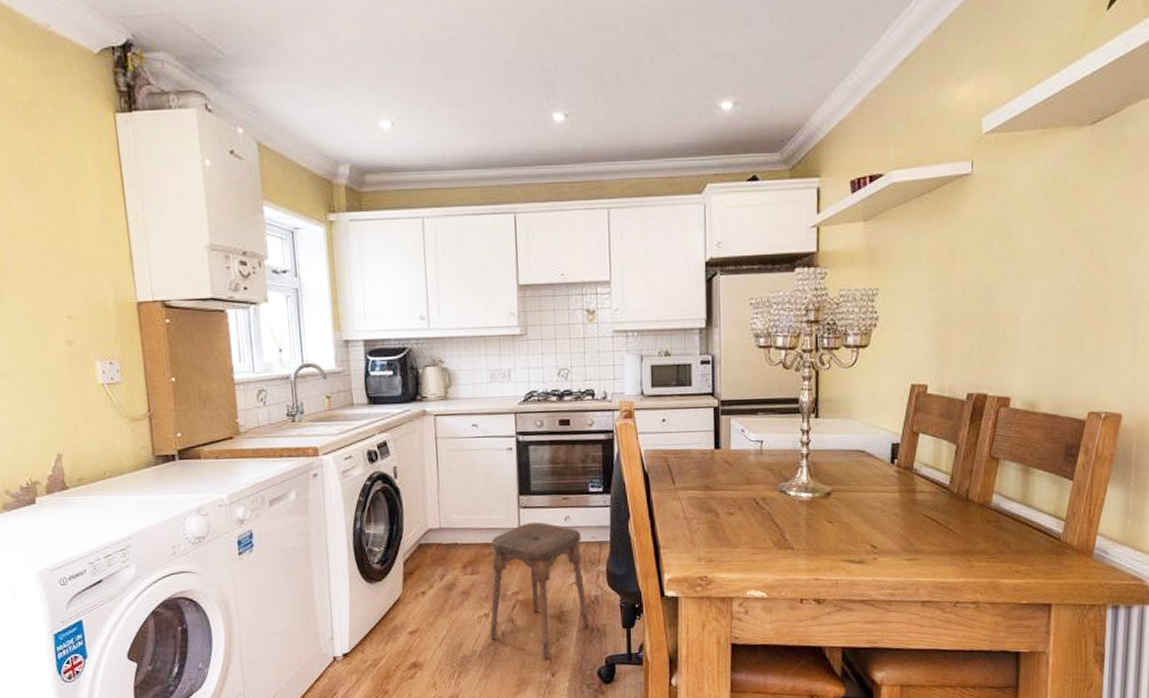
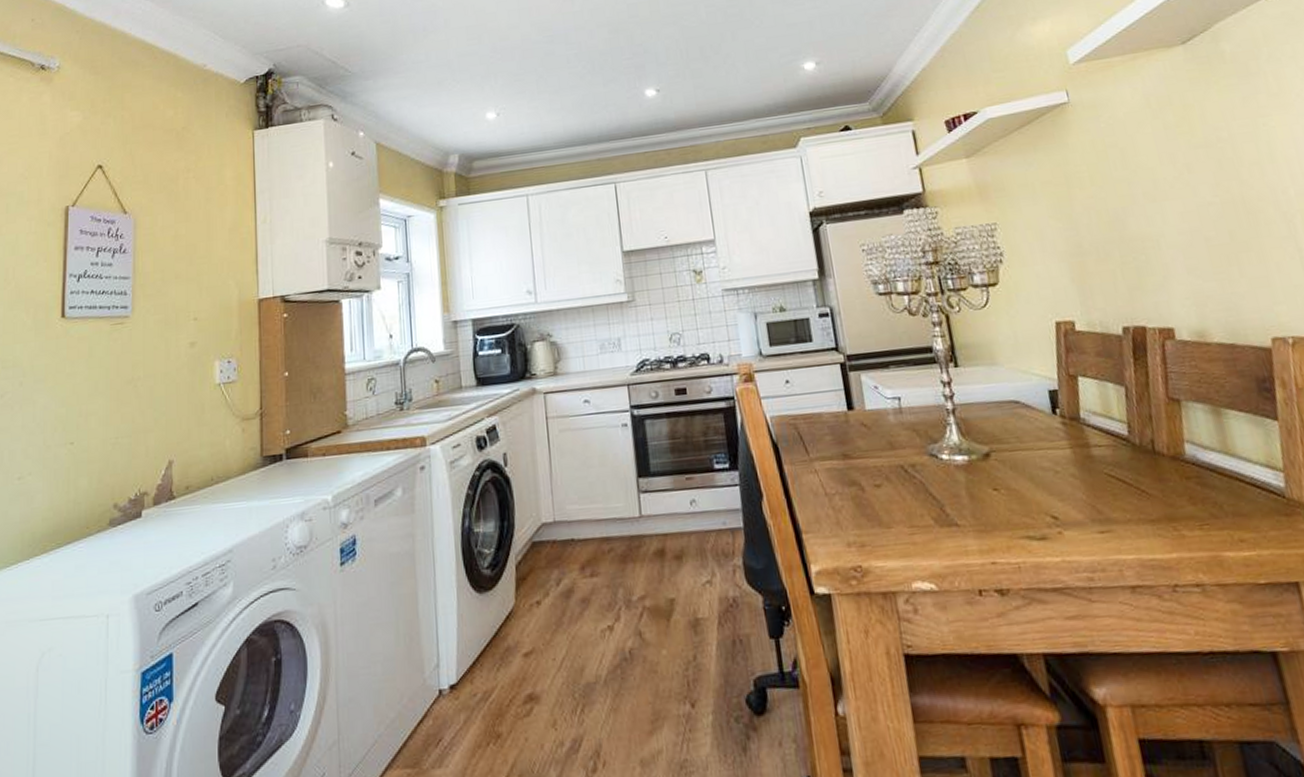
stool: present [490,522,590,659] -> none [610,508,731,684]

